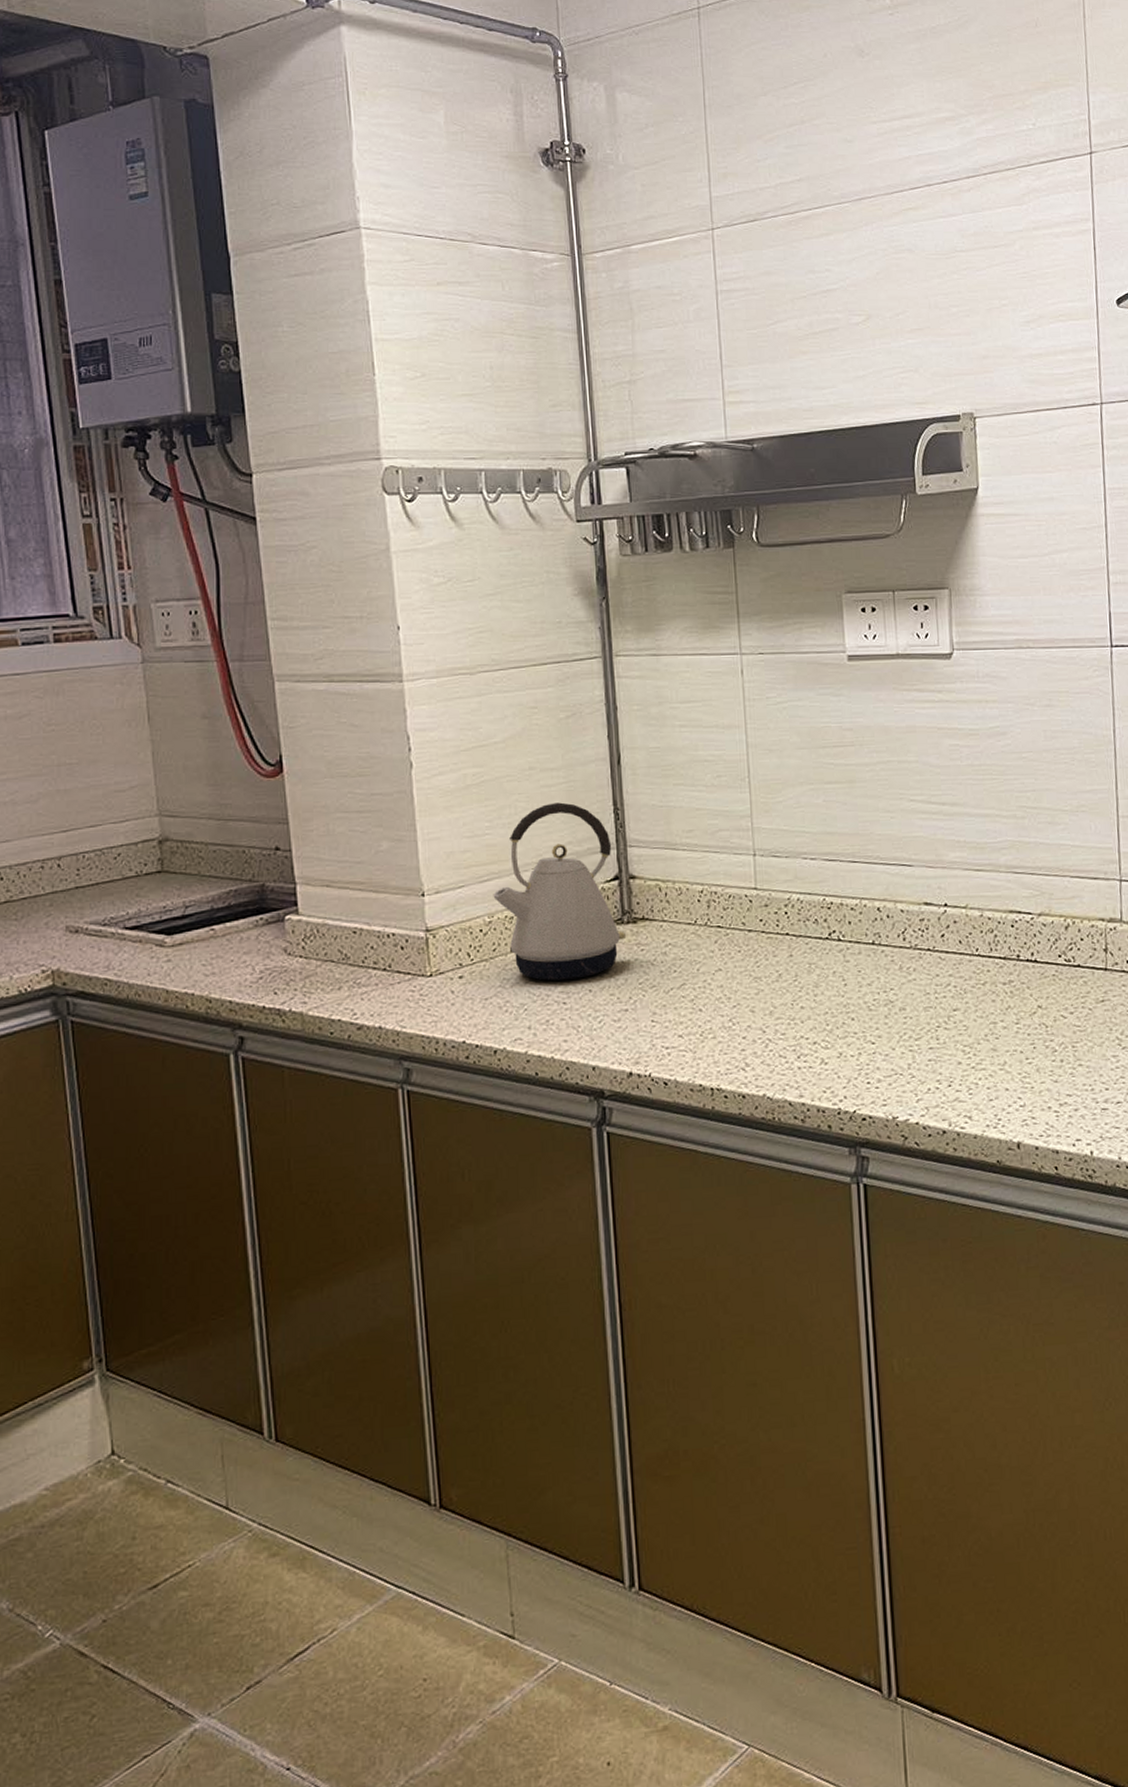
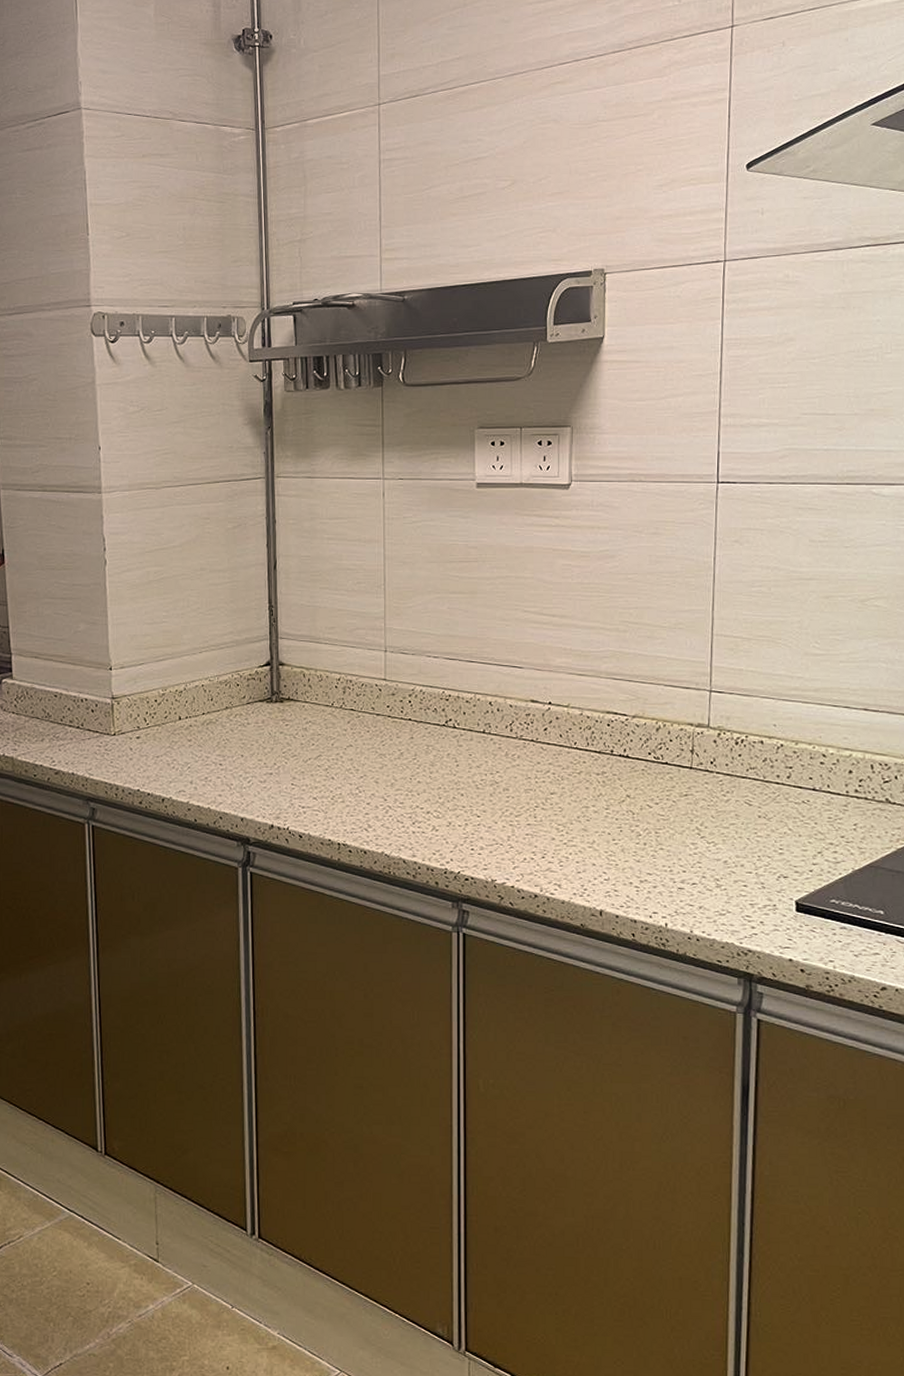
kettle: present [493,802,627,982] -> none [167,599,274,746]

